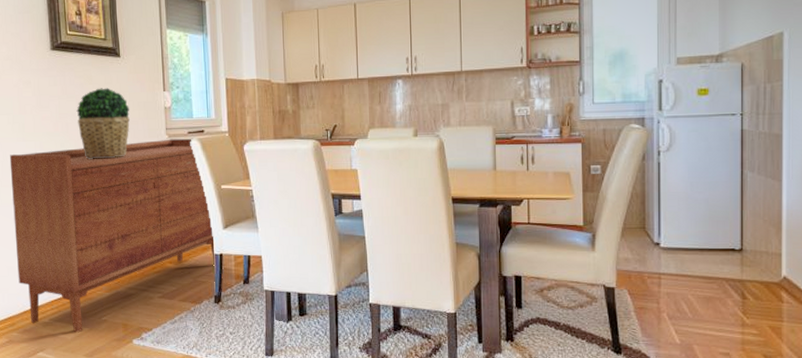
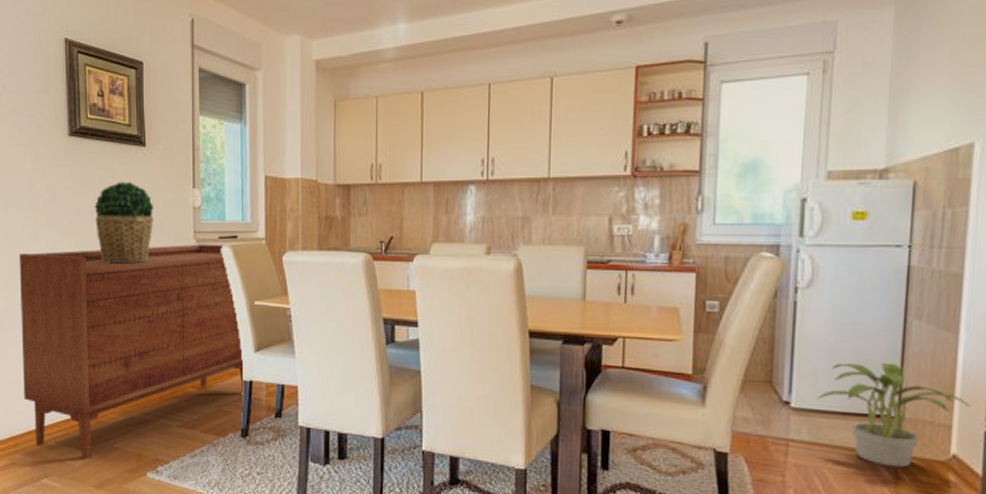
potted plant: none [680,207,794,290] -> present [817,362,970,468]

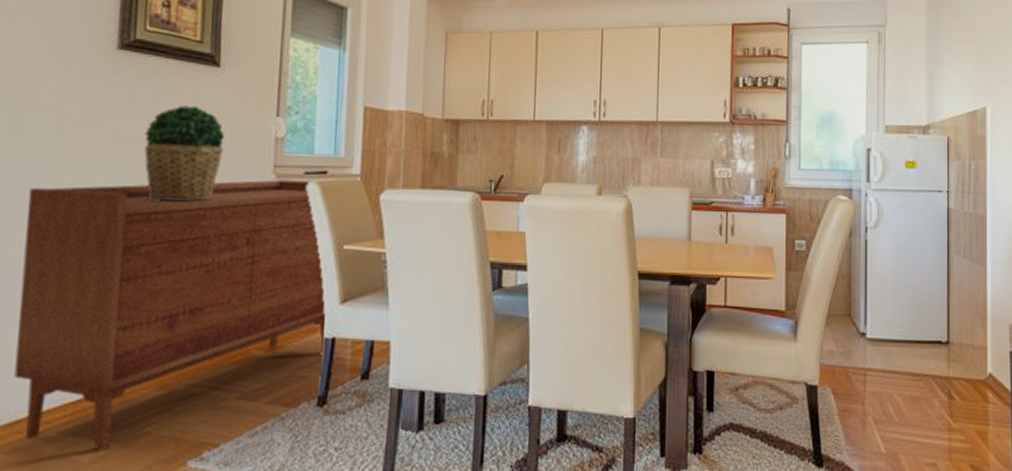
potted plant: present [817,362,970,468] -> none [887,293,998,389]

